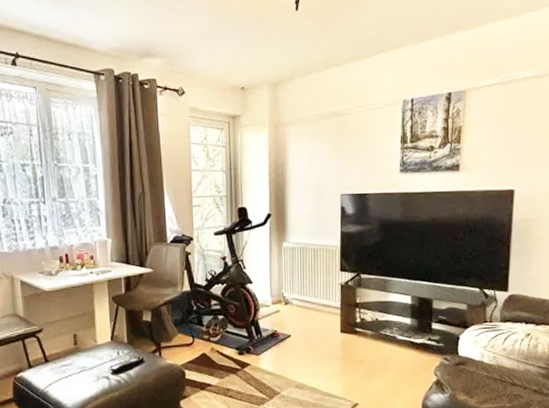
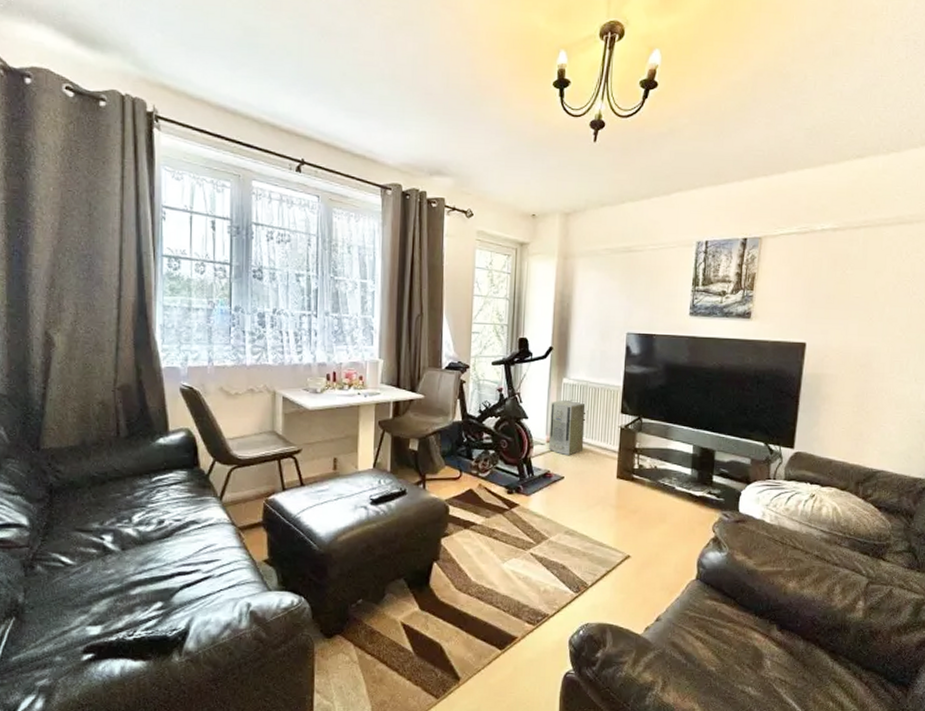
air purifier: none [273,262,309,315] -> present [549,399,588,456]

